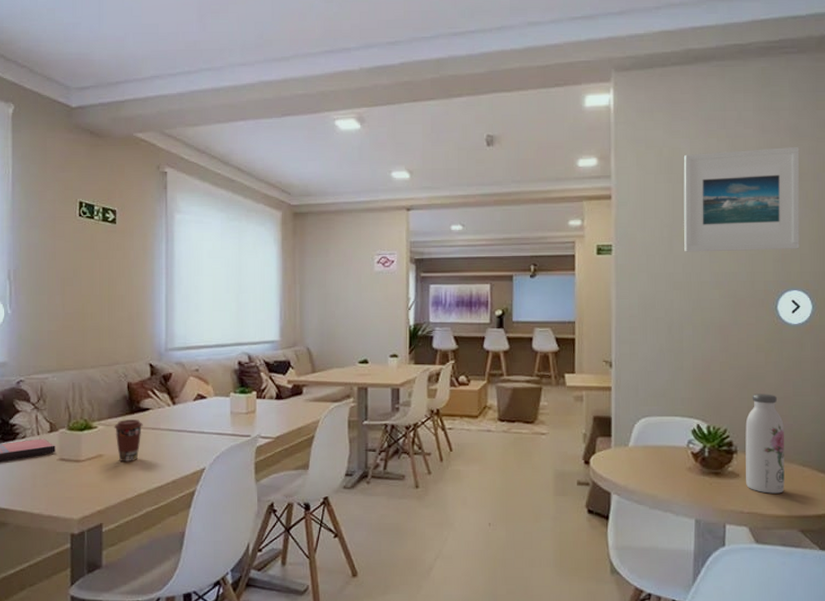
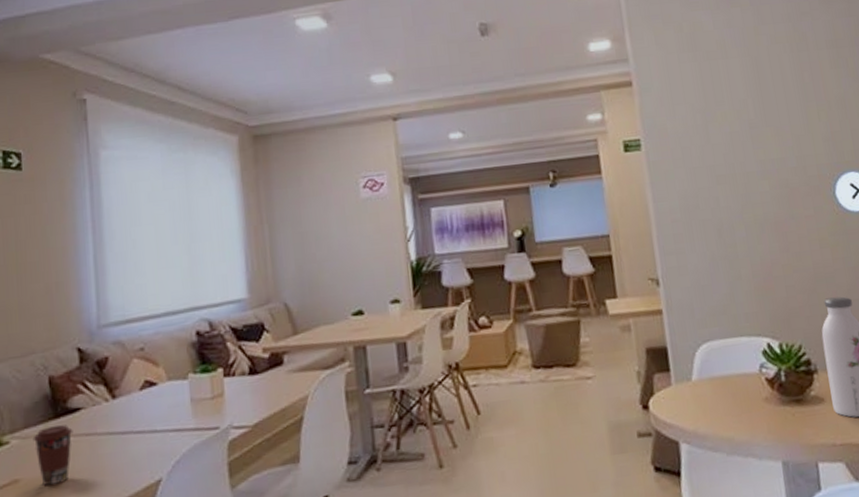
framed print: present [683,146,800,252] -> none [706,9,849,140]

